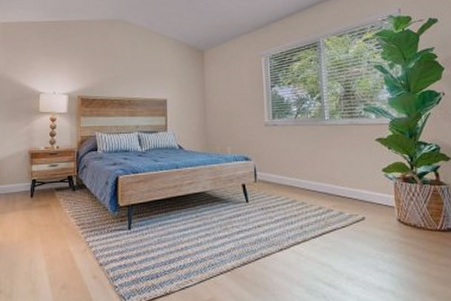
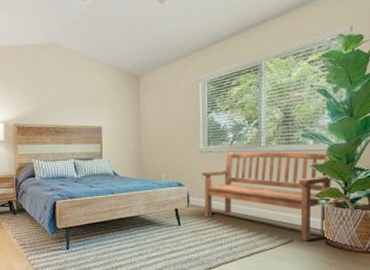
bench: none [267,125,399,219] -> present [201,152,331,242]

